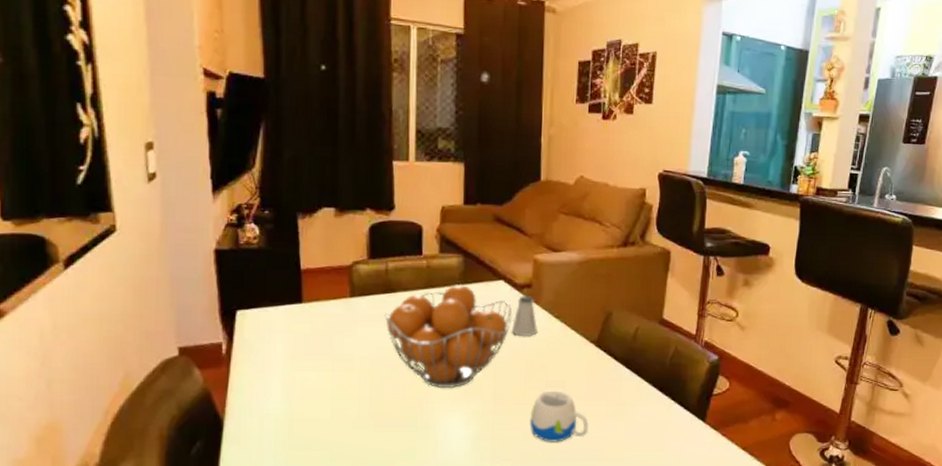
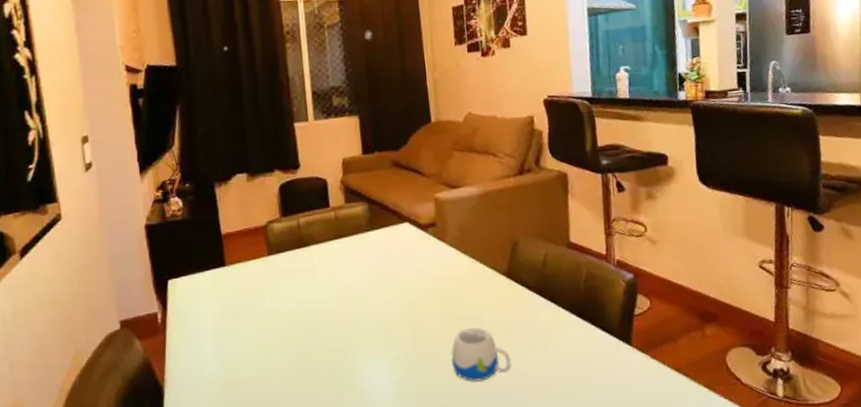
fruit basket: present [384,285,513,389] -> none [300,231,421,337]
saltshaker: present [511,296,537,337] -> none [421,234,447,277]

